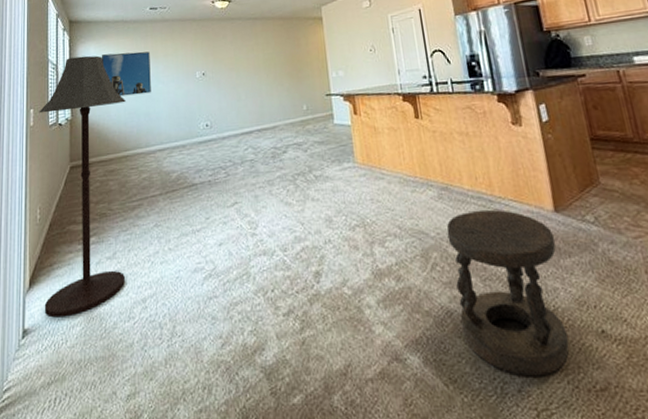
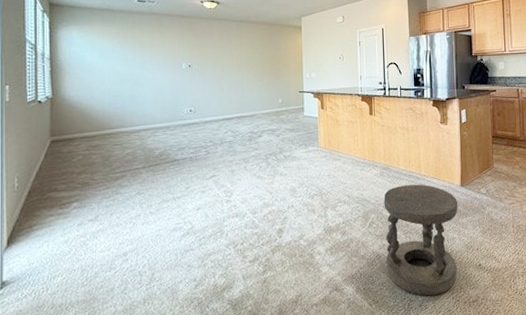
floor lamp: present [39,55,126,318] -> none [15,39,110,271]
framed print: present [101,51,151,97] -> none [85,39,137,80]

